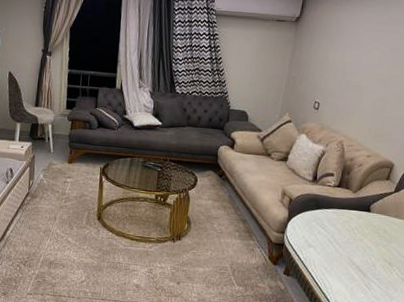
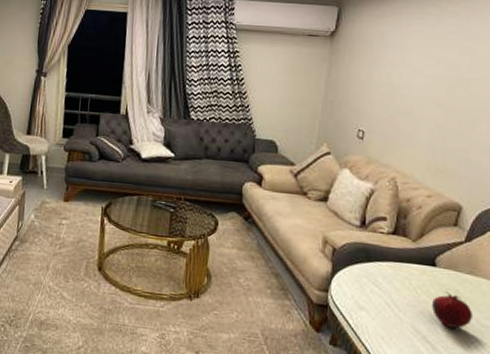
fruit: none [365,231,396,260] -> present [432,291,472,328]

